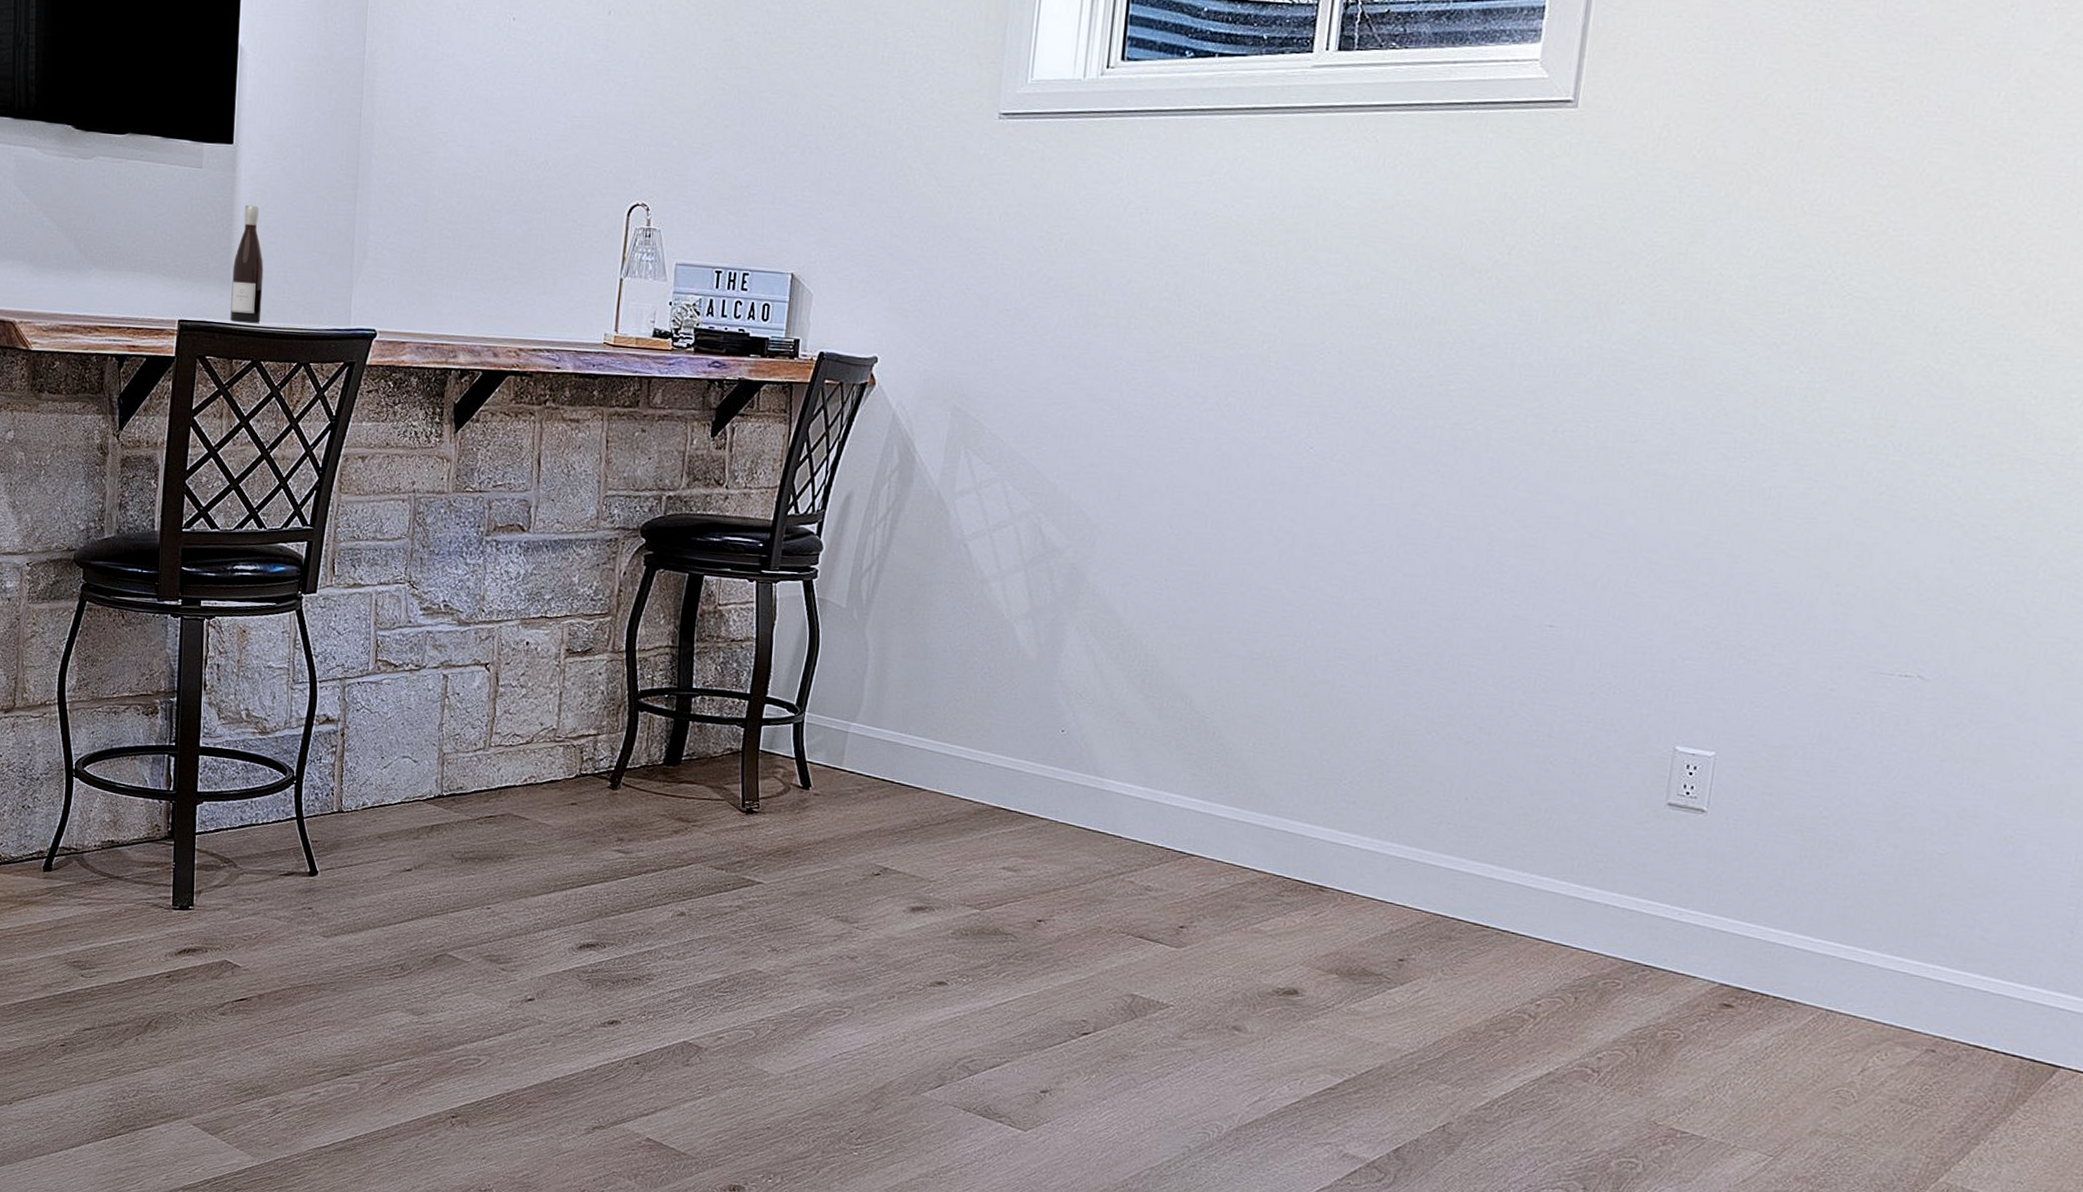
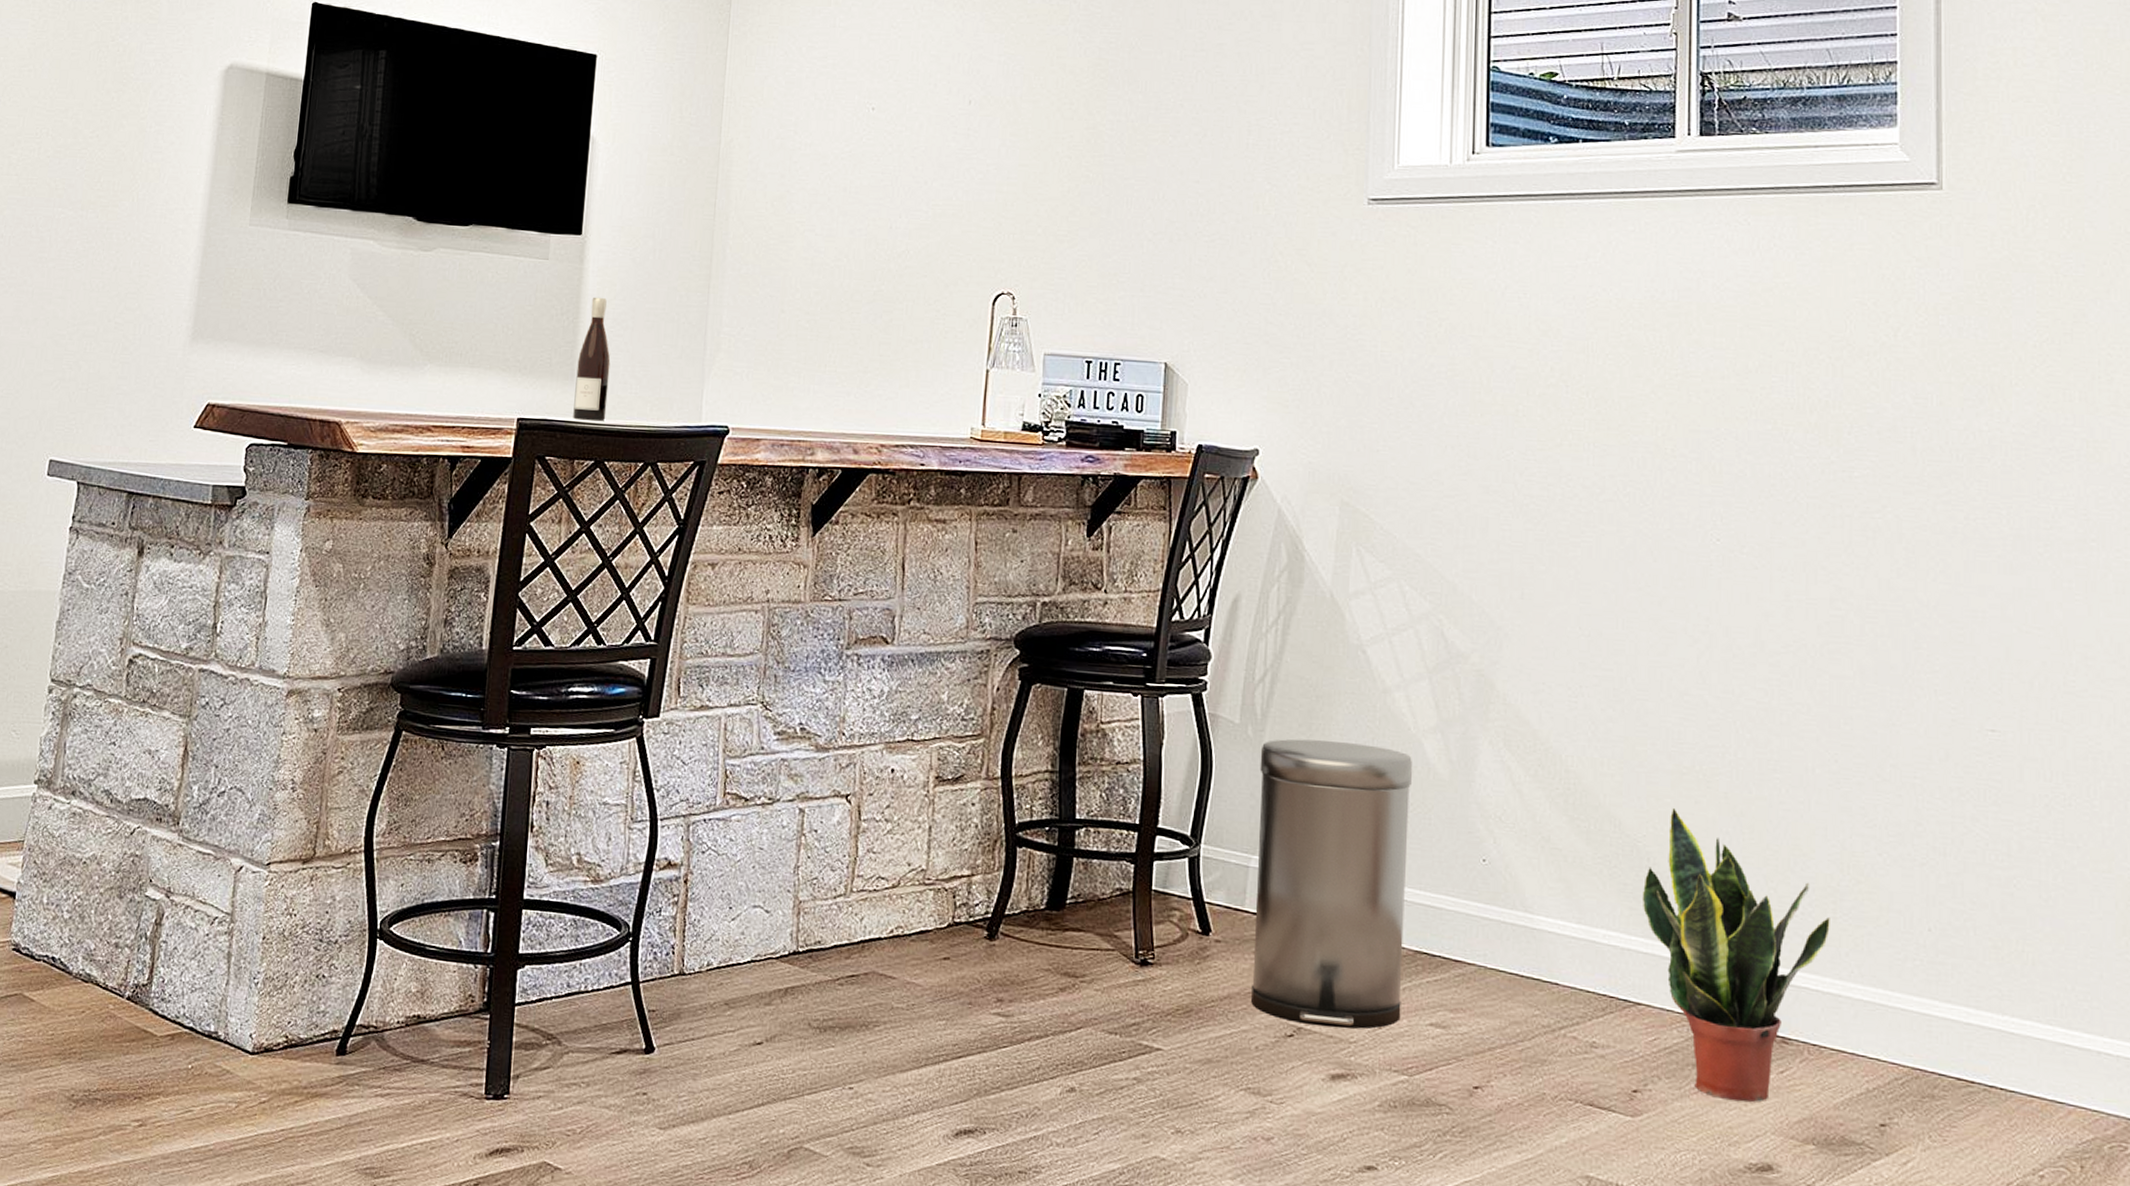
pedal bin: none [844,622,1004,870] -> present [1251,739,1413,1029]
potted plant: none [1204,688,1376,939] -> present [1642,807,1830,1103]

